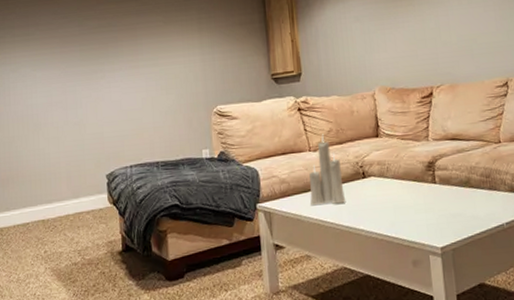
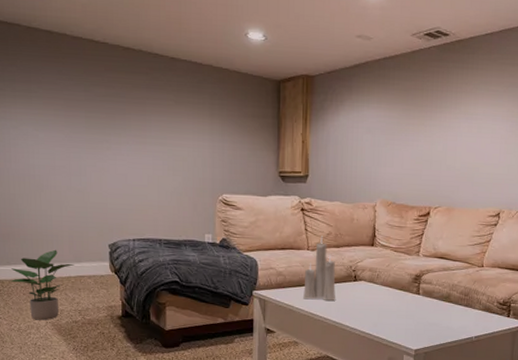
potted plant: none [9,188,73,268] -> present [10,249,74,320]

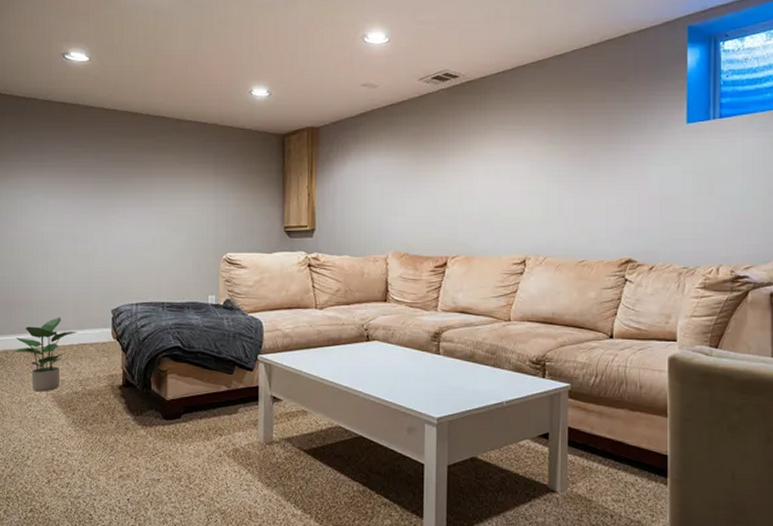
candle: present [302,236,336,301] -> none [310,292,348,363]

